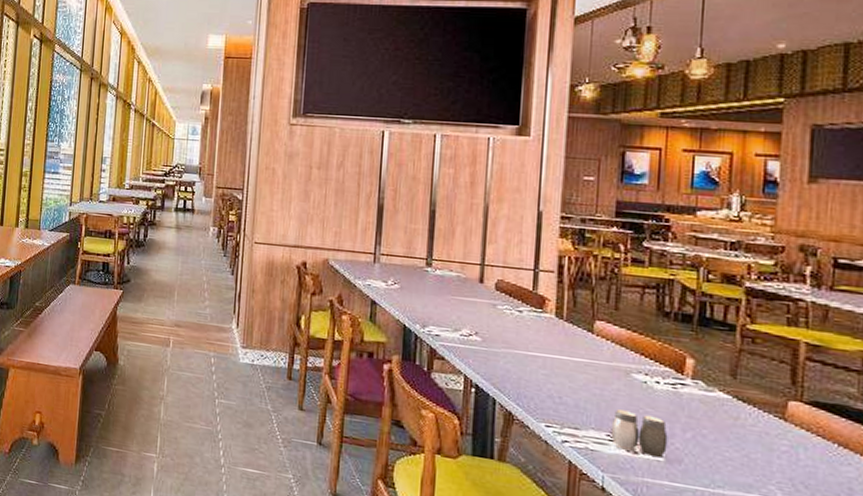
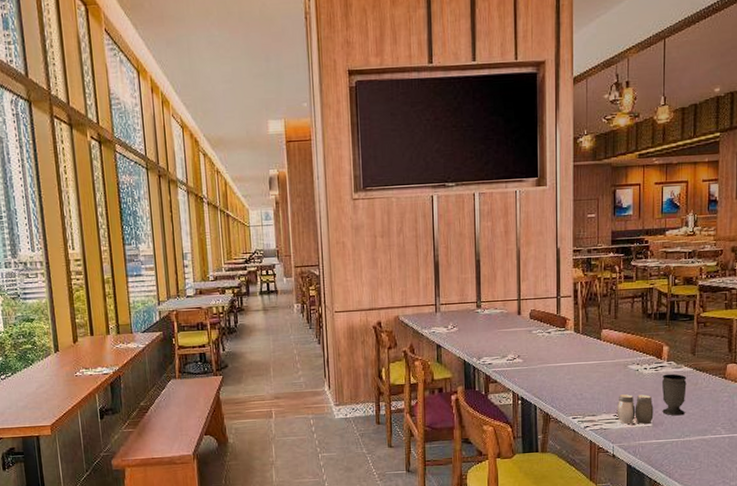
cup: none [681,395,722,457] -> present [661,373,687,416]

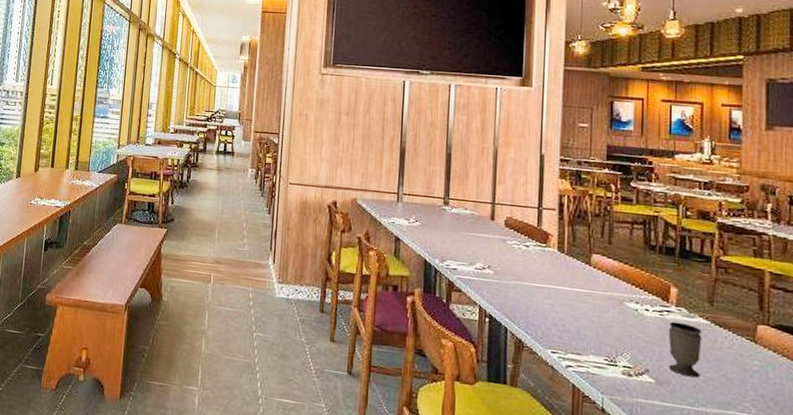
salt and pepper shaker: present [616,394,654,425] -> none [608,335,657,380]

